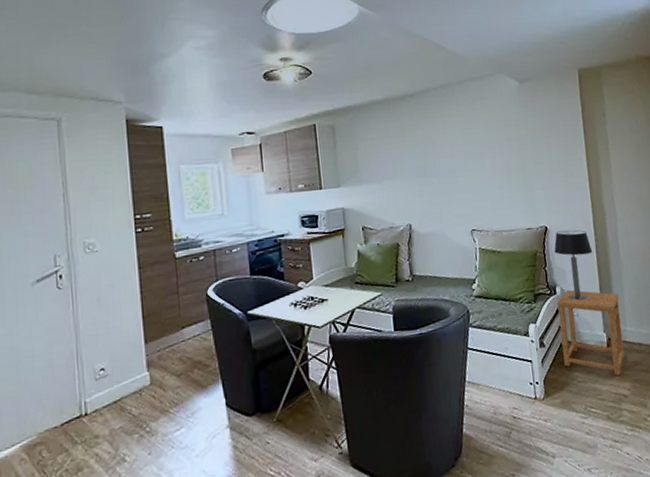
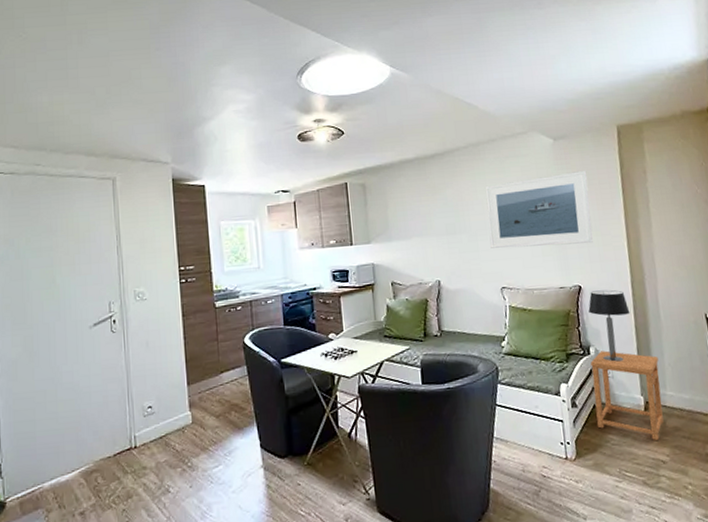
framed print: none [454,113,558,191] -> present [485,171,593,248]

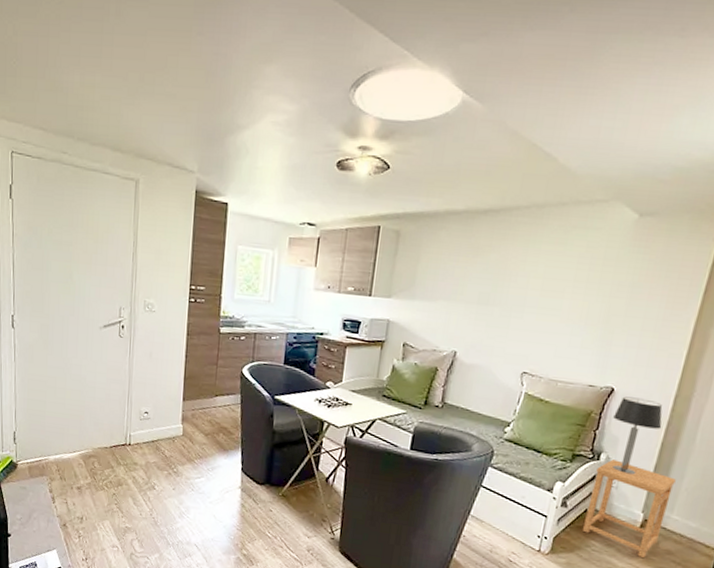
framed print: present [485,171,593,248] -> none [523,257,668,345]

